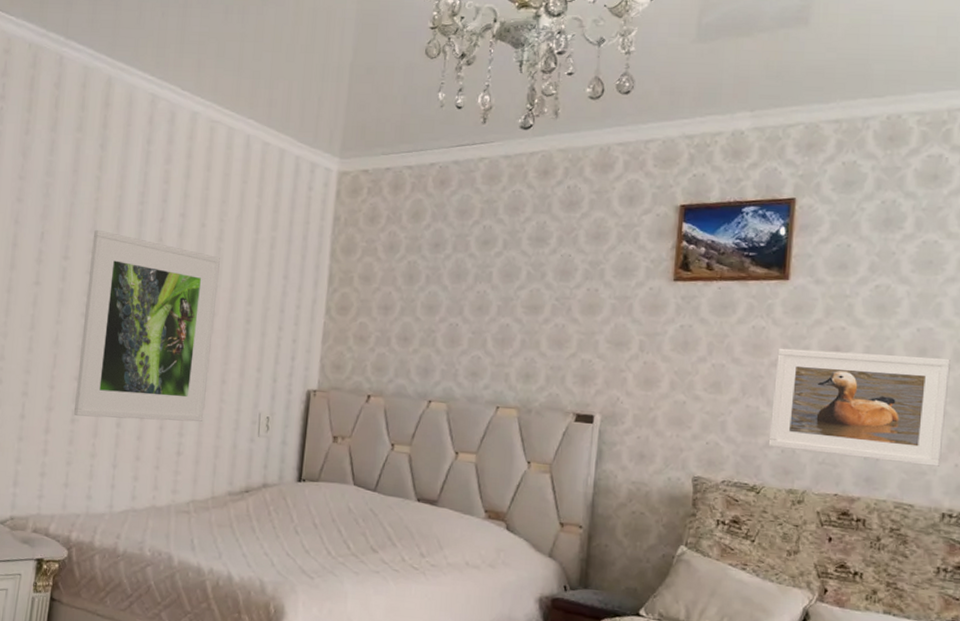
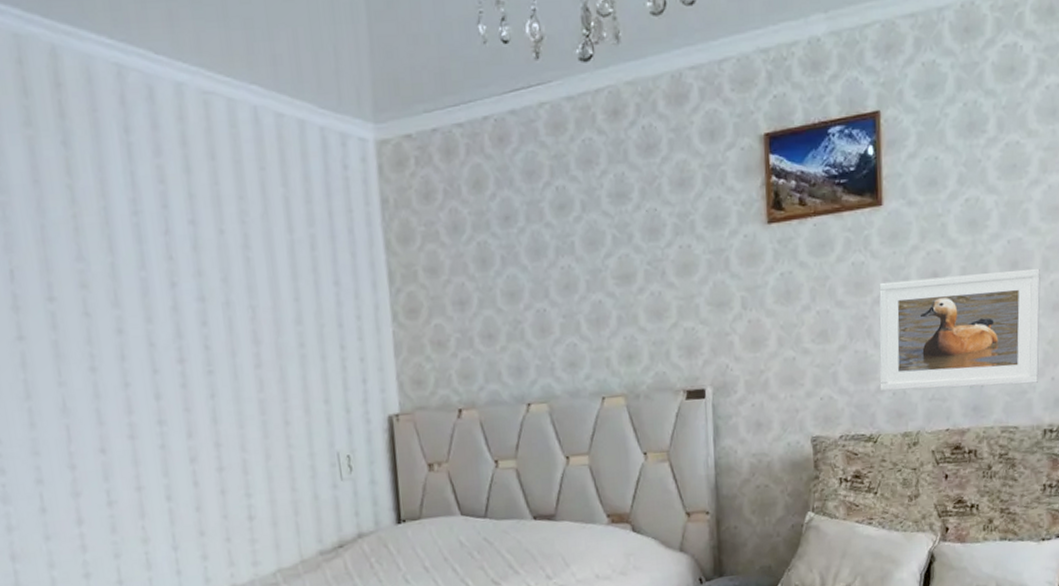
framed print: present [74,229,220,422] -> none [80,256,272,497]

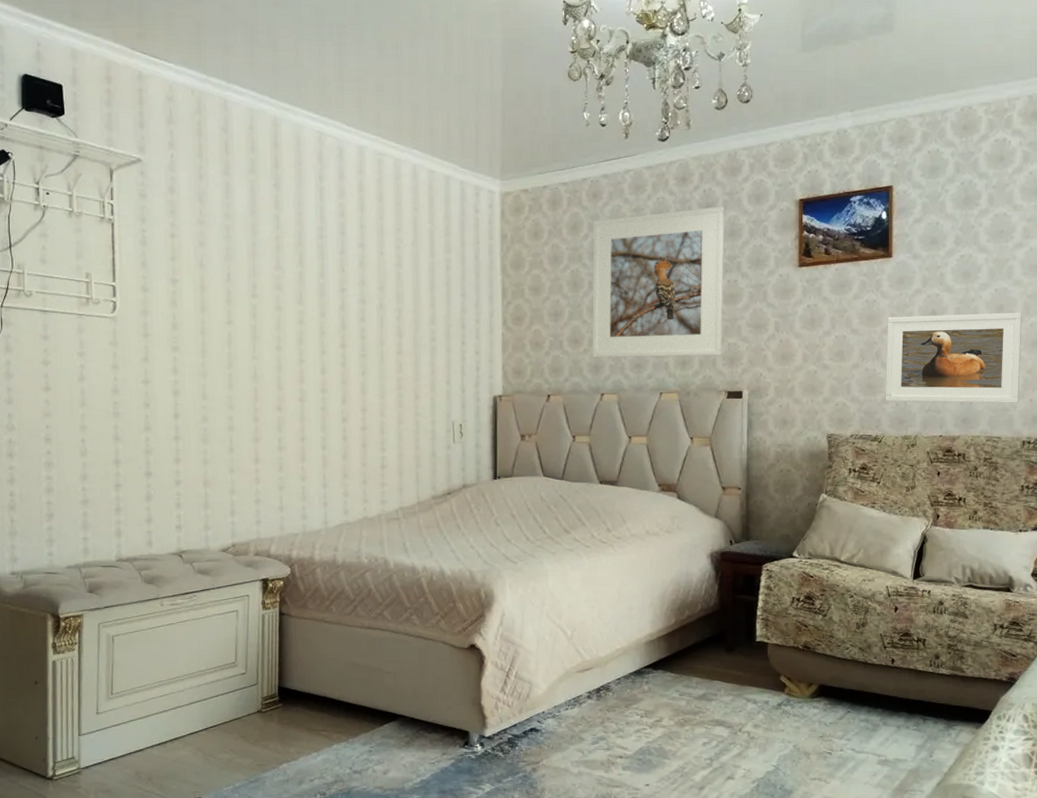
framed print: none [501,147,678,357] -> present [592,206,725,358]

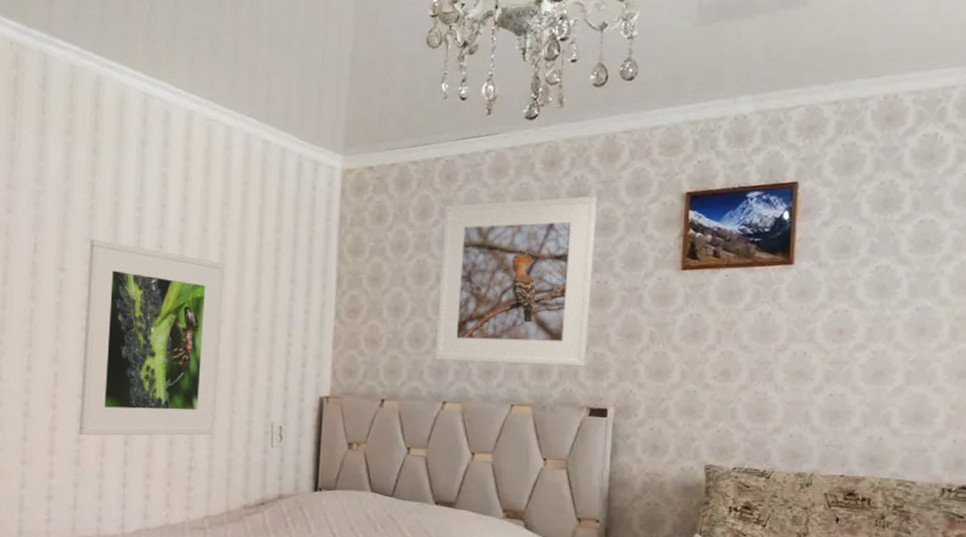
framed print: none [278,266,402,444] -> present [79,238,224,436]
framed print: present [885,312,1022,404] -> none [777,333,948,443]

